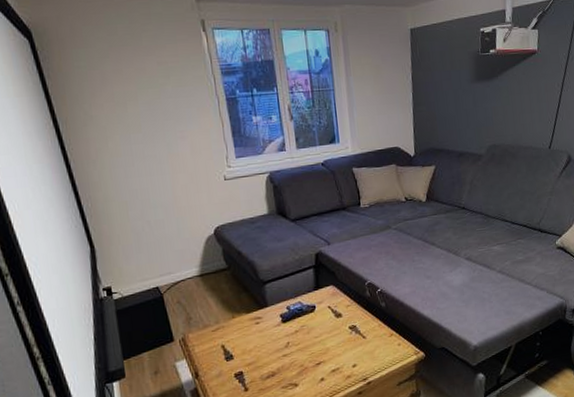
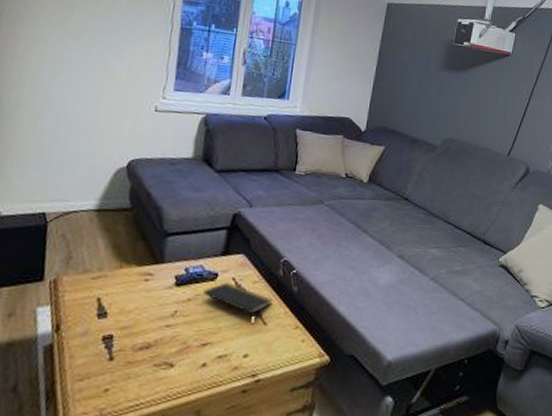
notepad: none [307,311,367,334] -> present [203,282,273,316]

